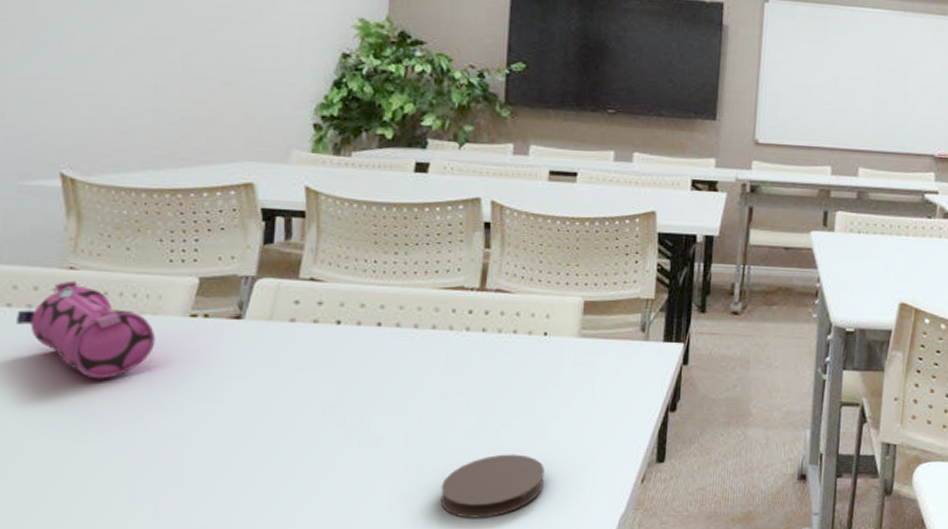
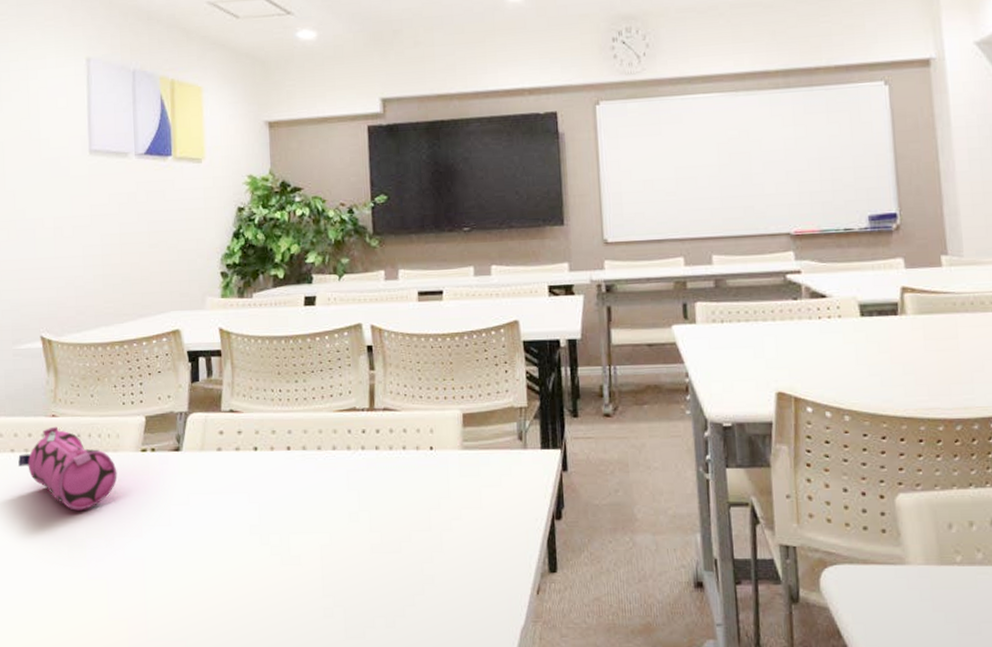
coaster: present [440,454,545,518] -> none [355,568,446,632]

